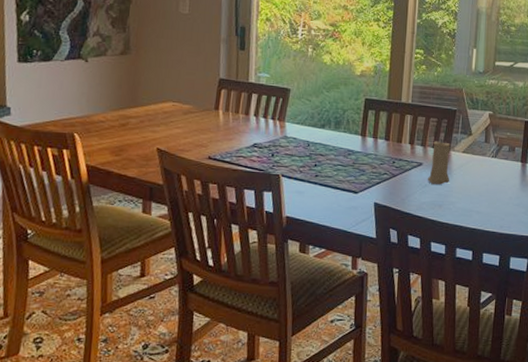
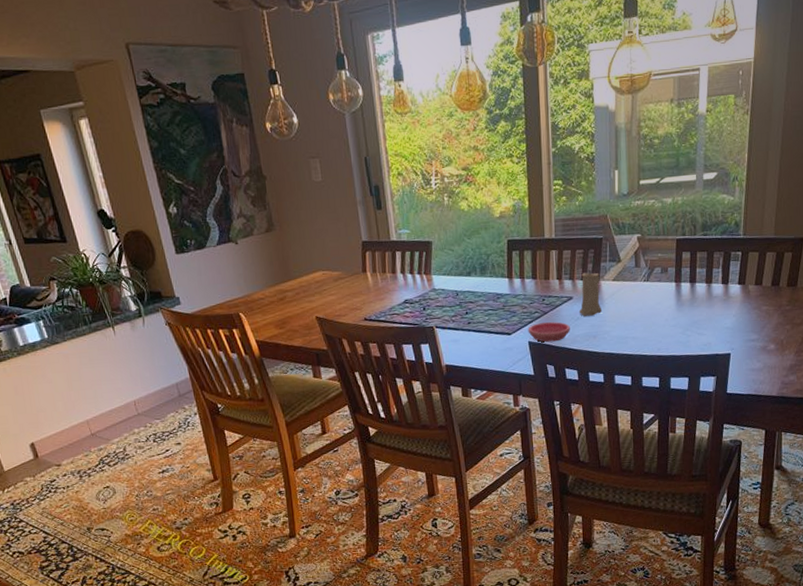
saucer: none [375,185,417,206] -> present [528,322,570,342]

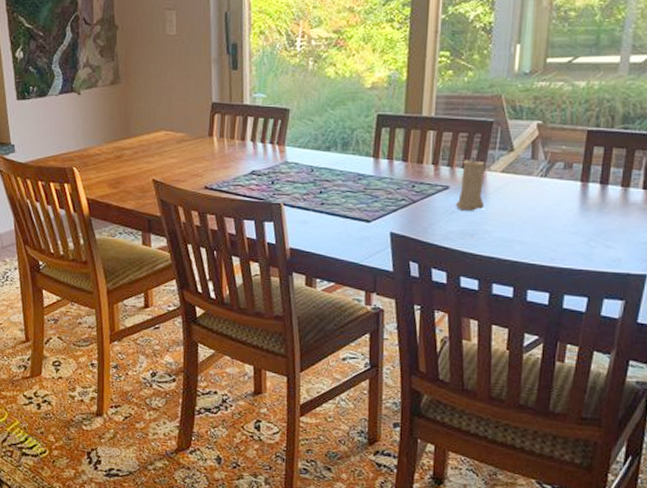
saucer: present [528,322,570,342] -> none [391,212,443,236]

